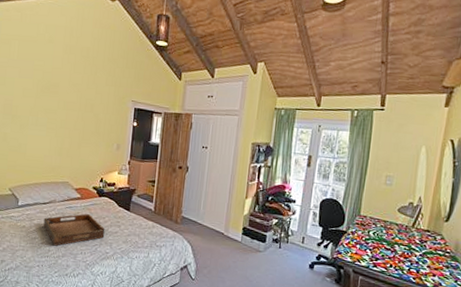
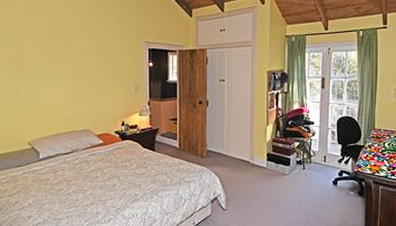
serving tray: present [43,213,105,246] -> none [68,158,132,195]

